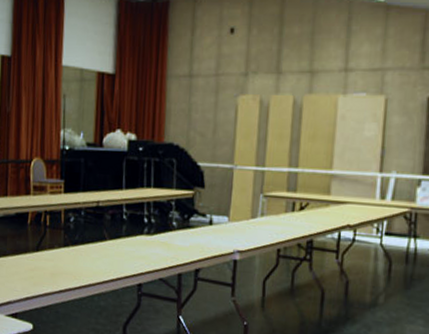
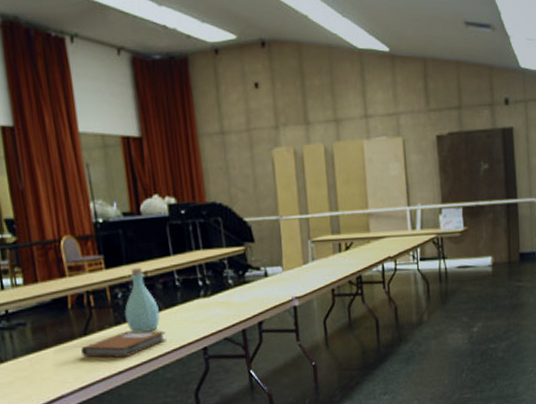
notebook: none [32,254,106,279] -> present [81,330,166,358]
bottle: none [73,195,105,259] -> present [124,267,161,333]

